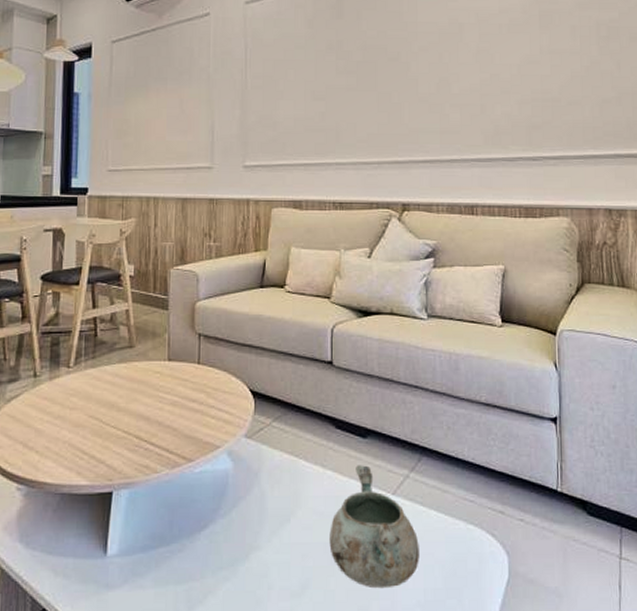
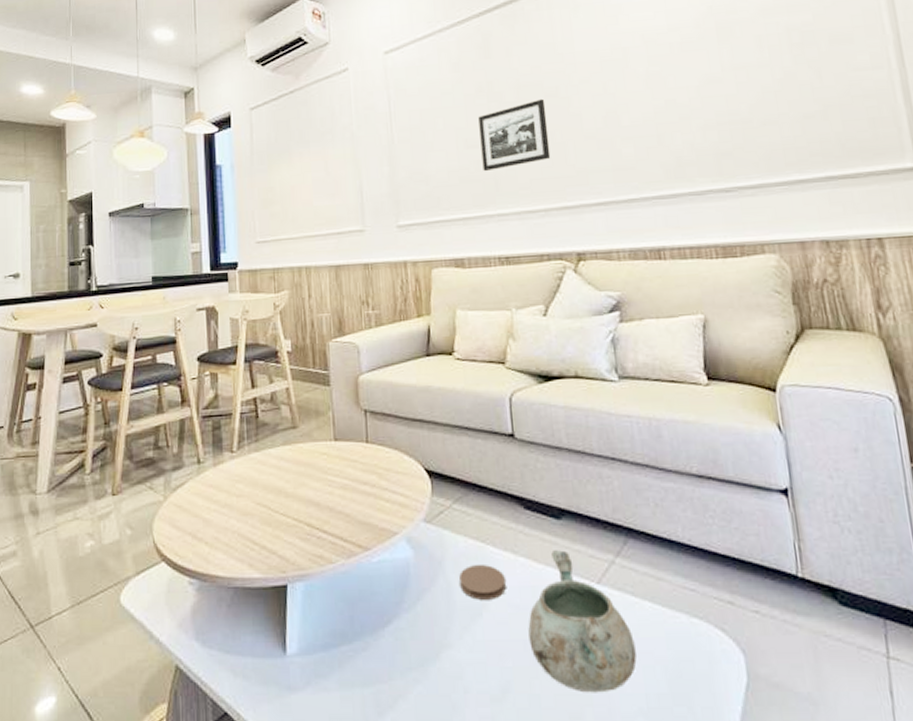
coaster: none [273,477,313,507] -> present [459,565,506,600]
picture frame: none [326,61,388,123] -> present [478,98,551,172]

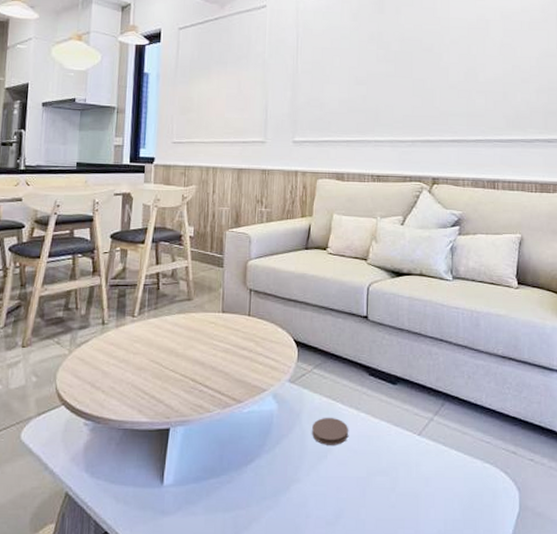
picture frame: present [478,98,551,172] -> none [367,52,422,105]
decorative bowl: present [528,550,637,693] -> none [361,409,441,519]

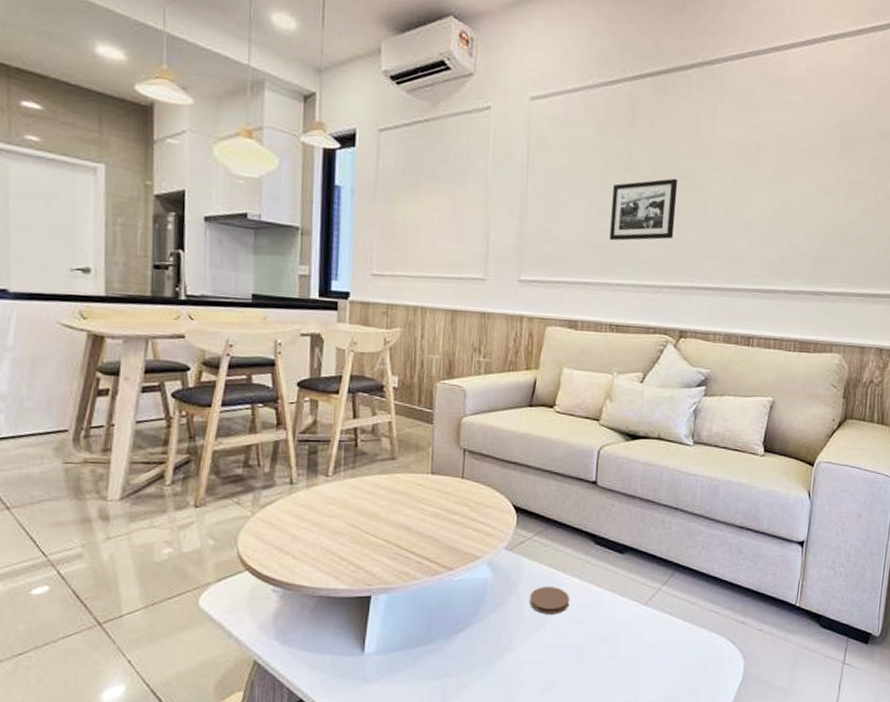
picture frame: none [367,52,422,105] -> present [609,178,678,241]

